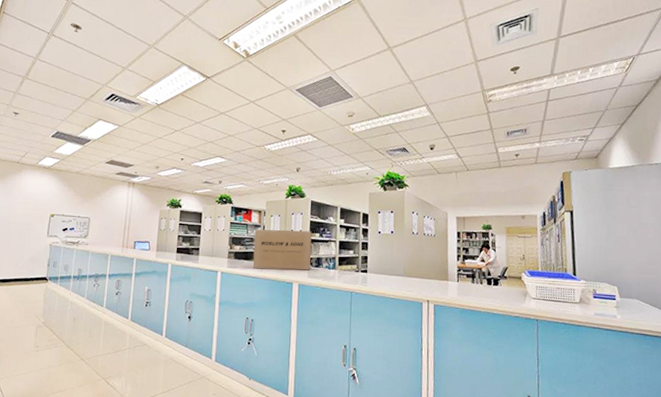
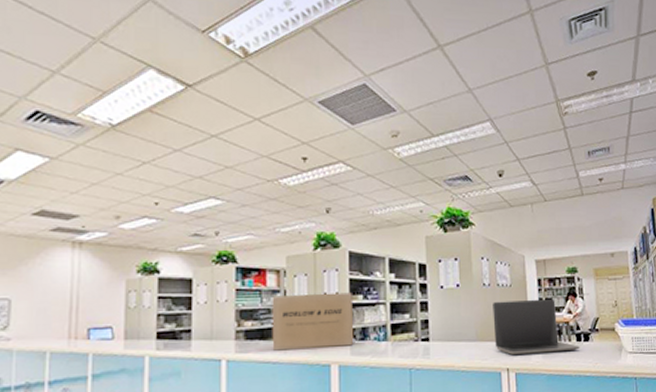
laptop computer: none [418,247,490,293] -> present [493,298,581,356]

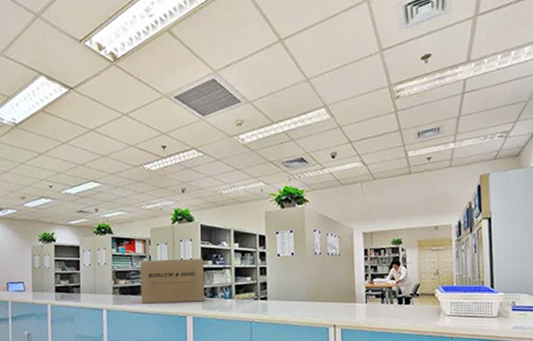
laptop computer: present [493,298,581,356] -> none [323,266,402,315]

